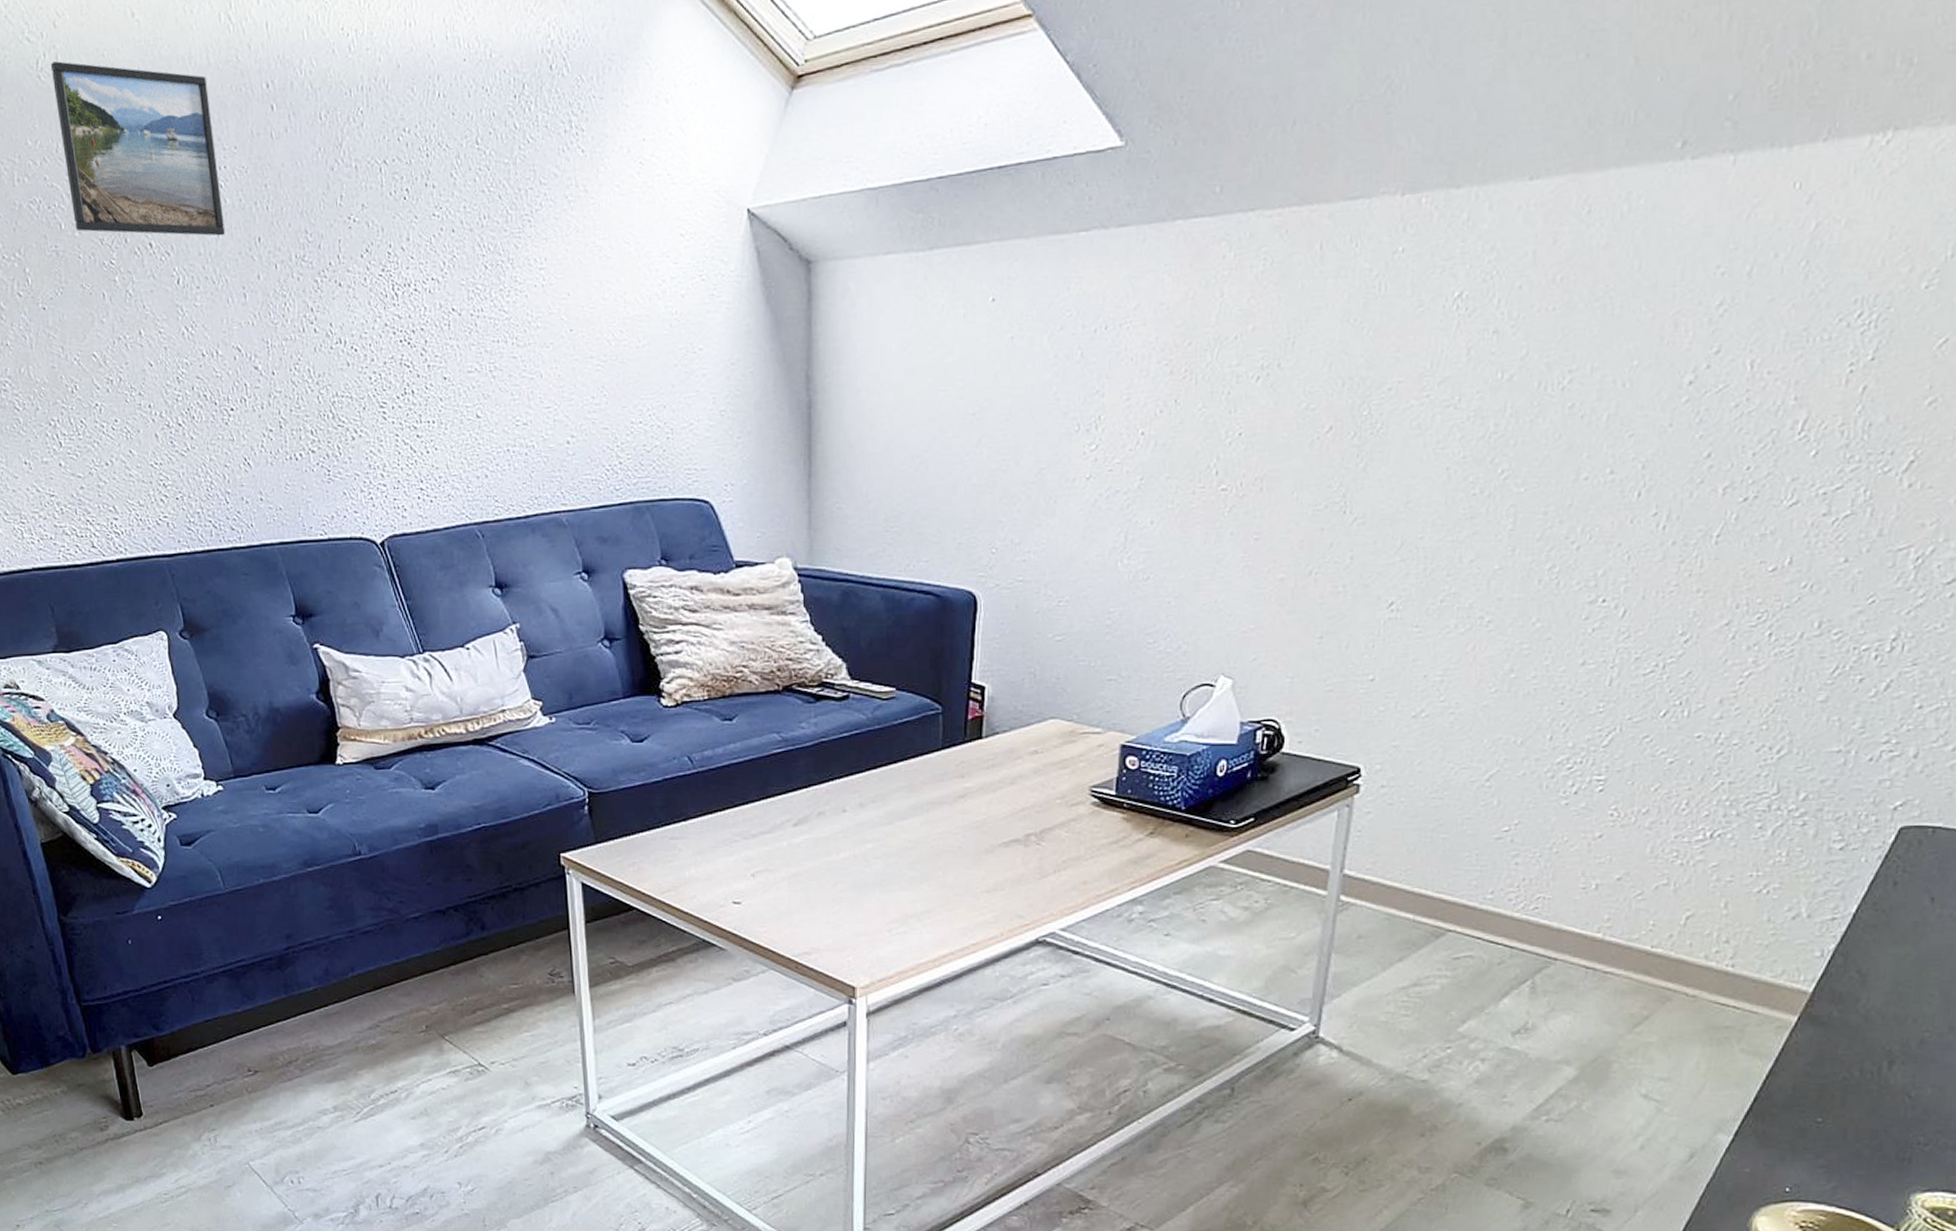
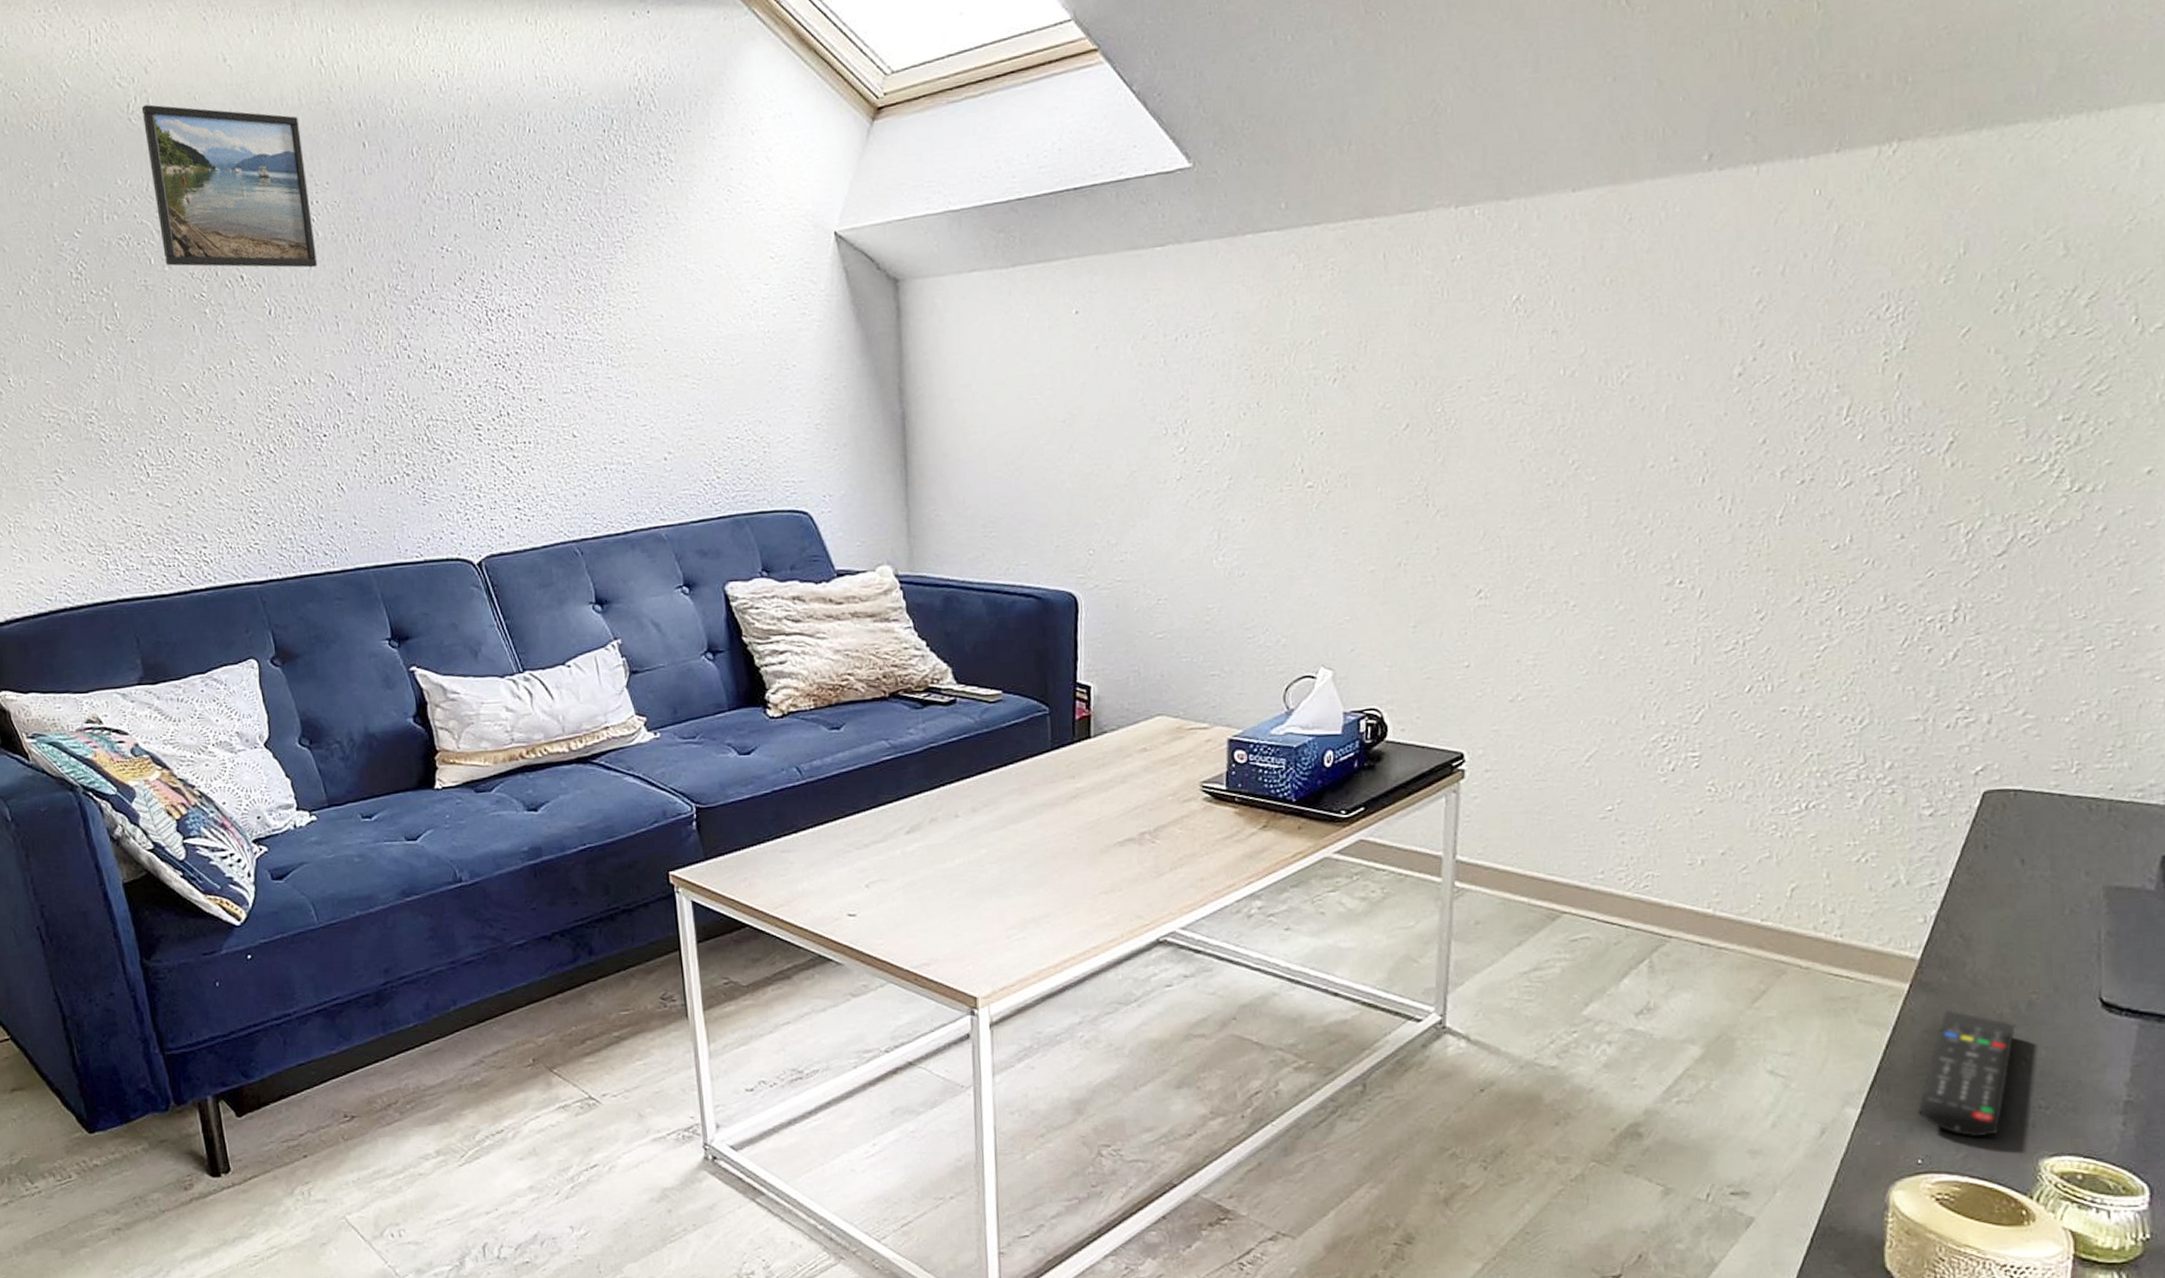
remote control: none [1792,1045,1904,1169] -> present [1918,1011,2016,1137]

